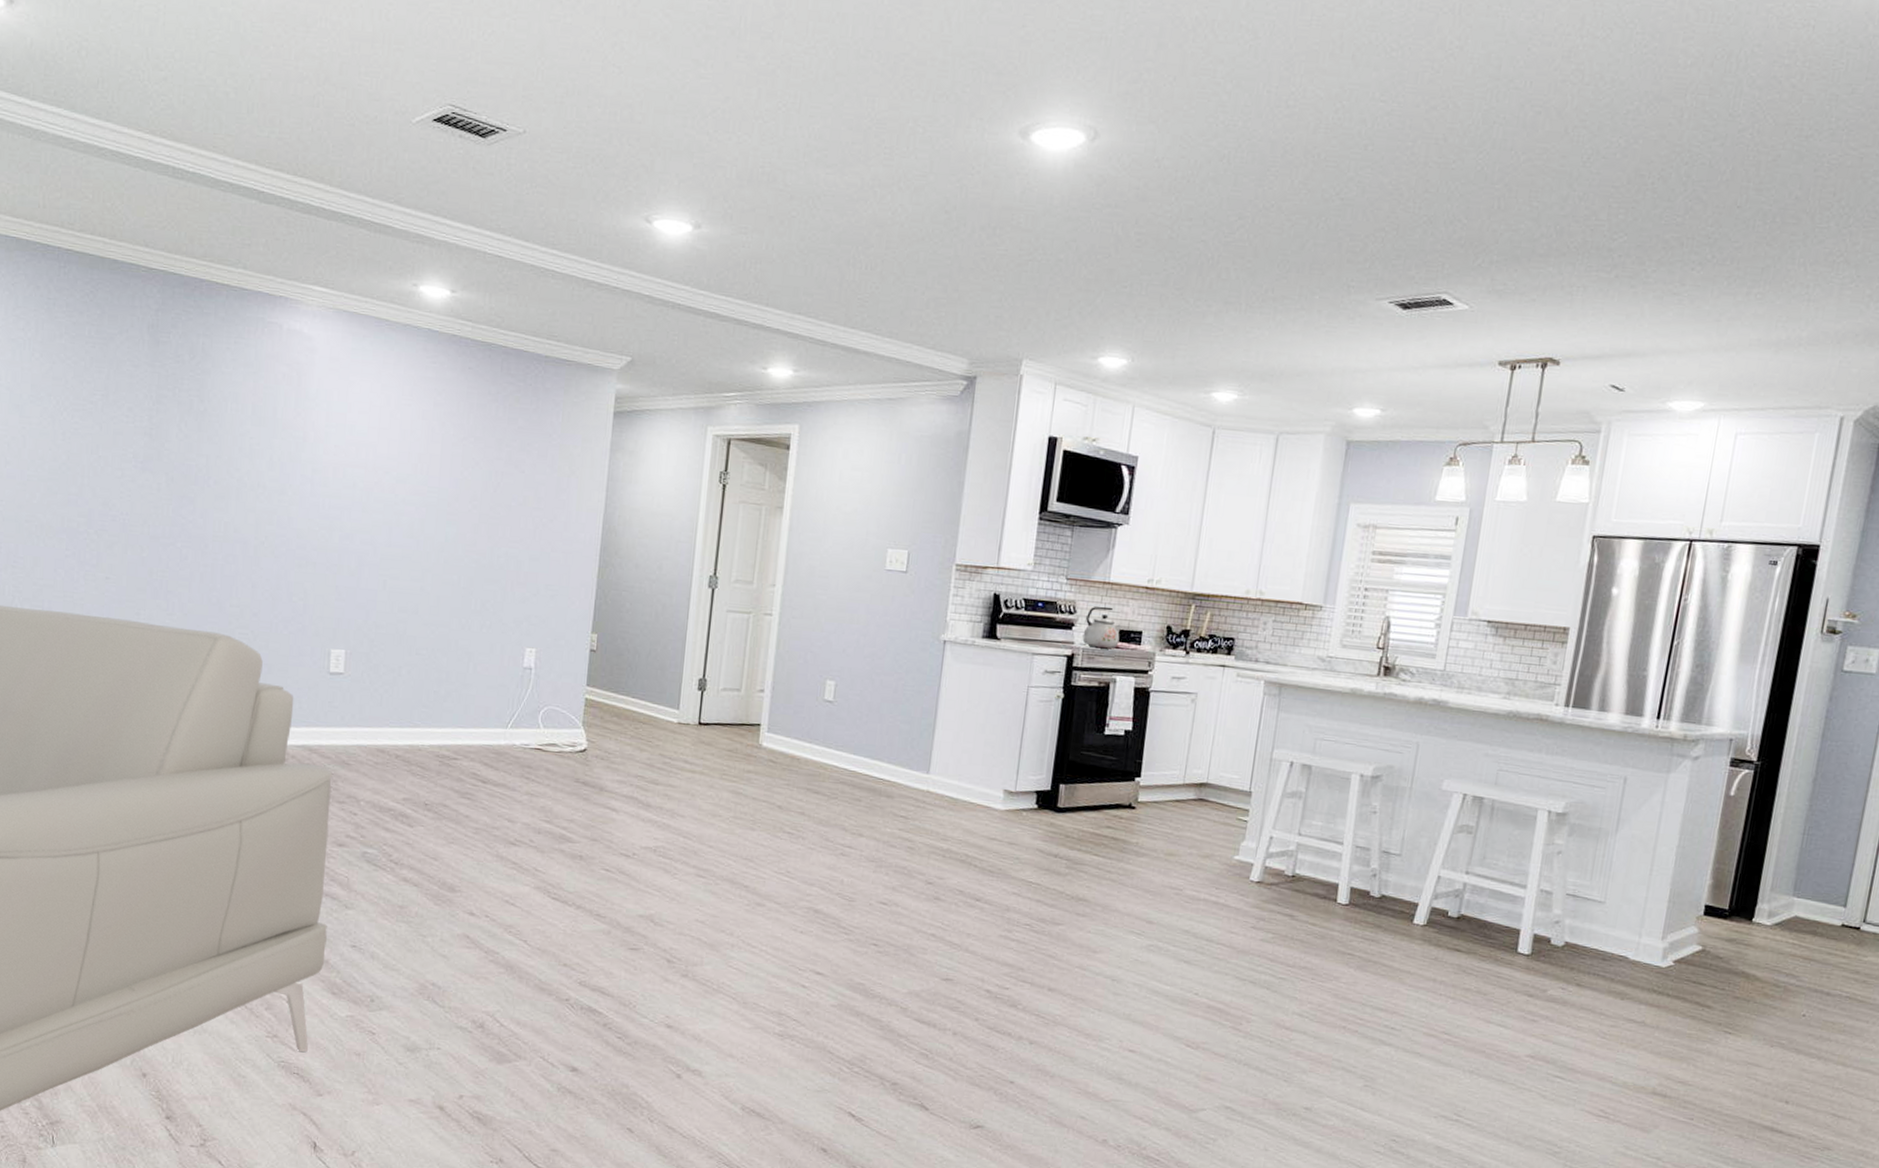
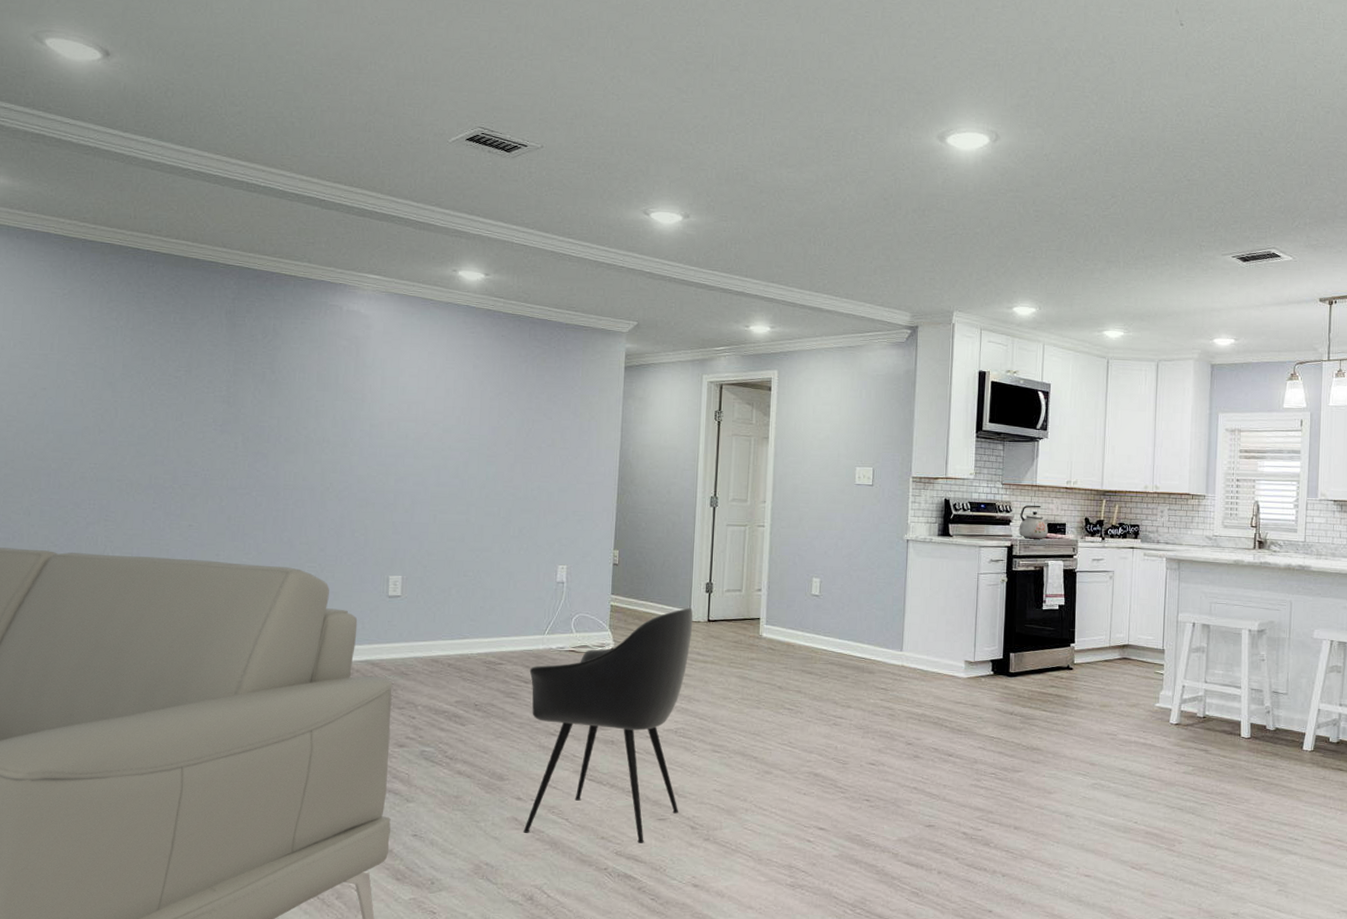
armchair: none [475,706,682,974] -> present [523,607,693,843]

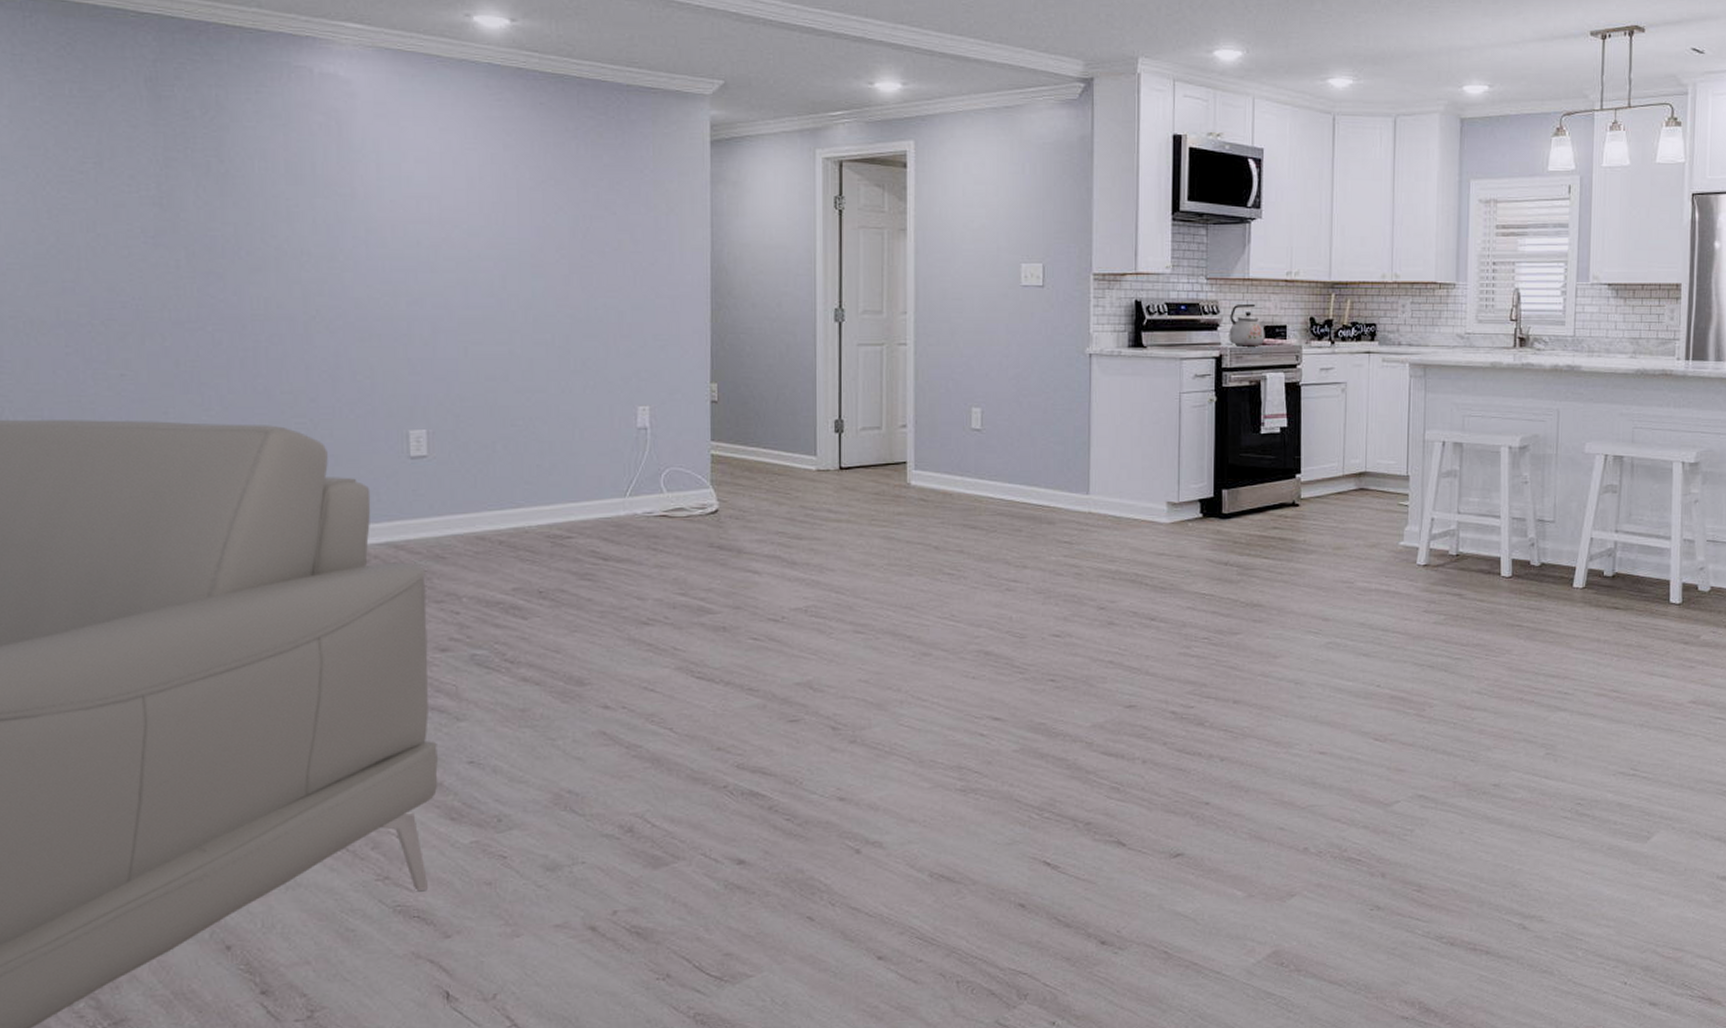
armchair: present [523,607,693,843] -> none [608,453,820,752]

